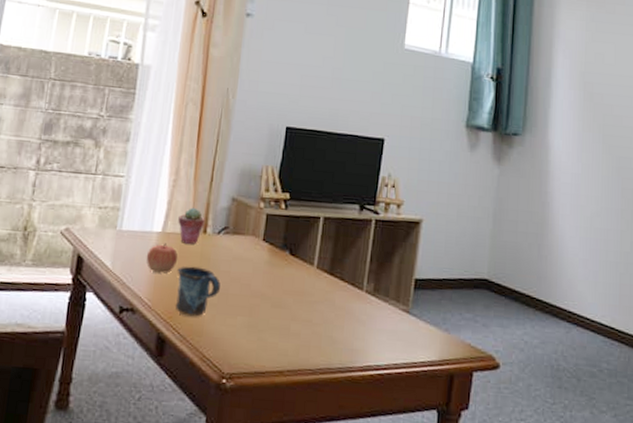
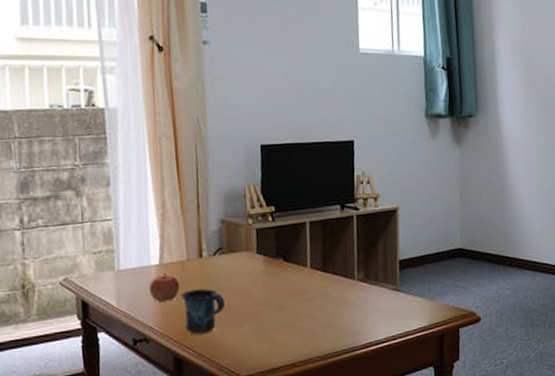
potted succulent: present [178,207,205,244] -> none [173,235,199,271]

